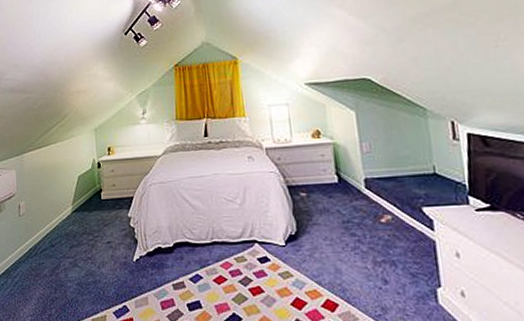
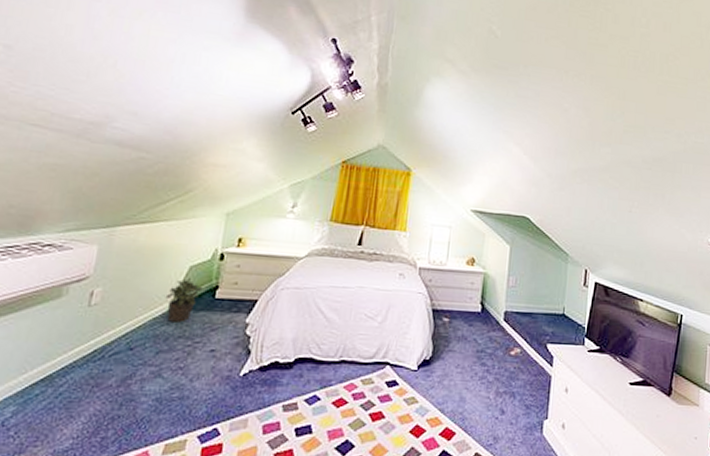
potted plant: none [66,186,91,222] -> present [165,278,203,323]

